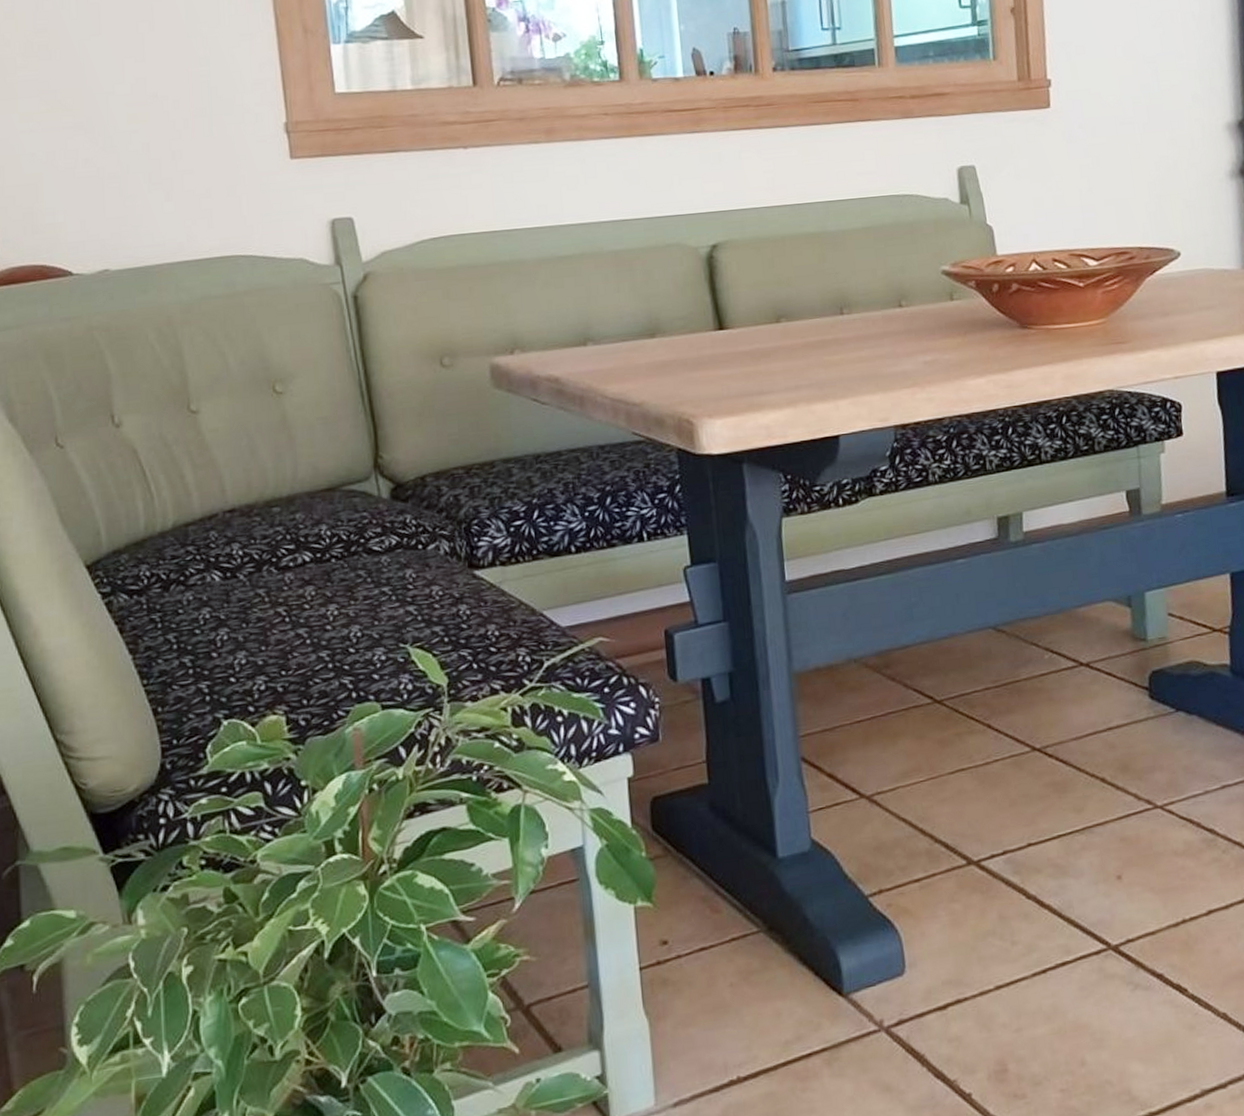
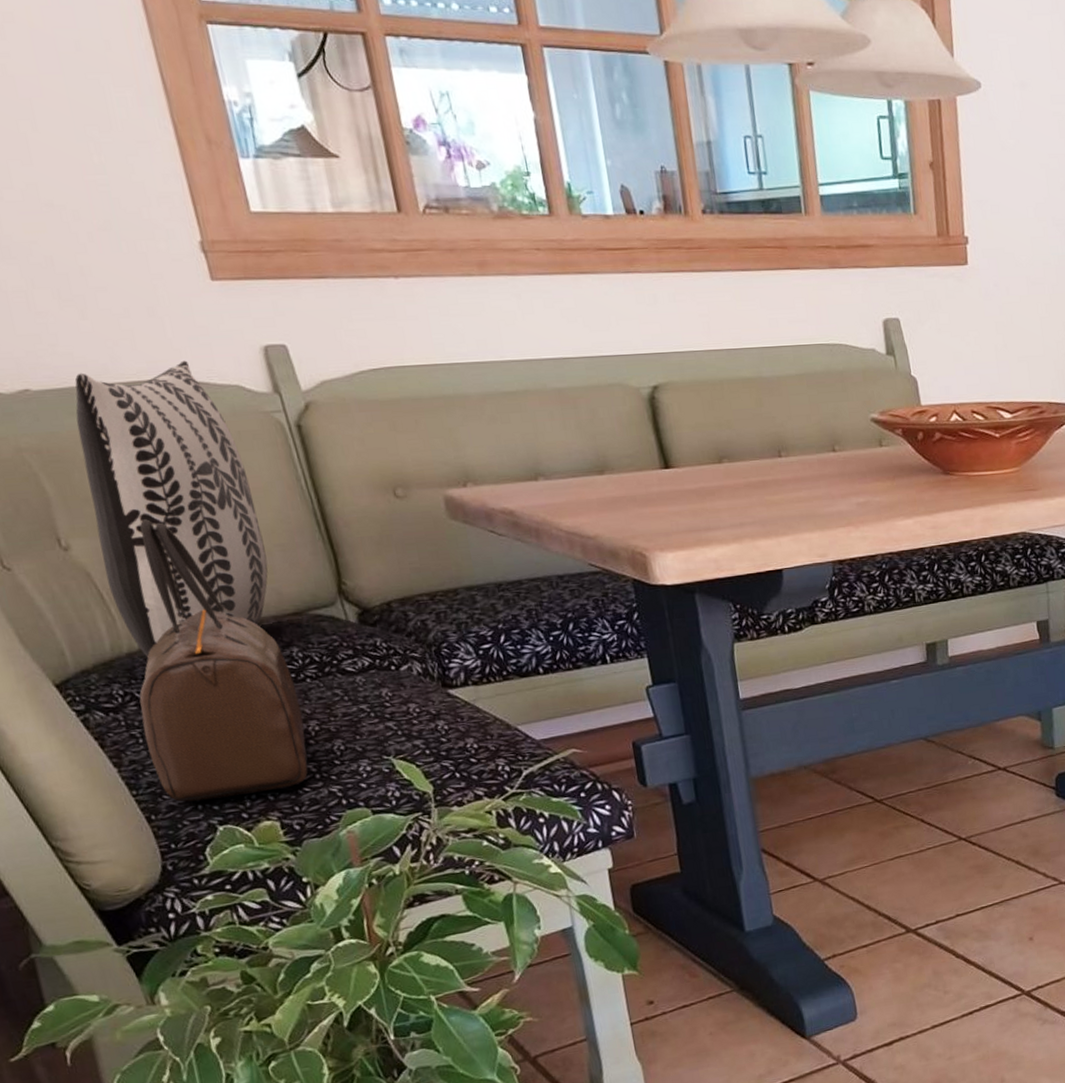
pillow: none [146,236,308,538] -> present [74,360,268,658]
handbag: none [163,394,323,693] -> present [139,519,308,802]

